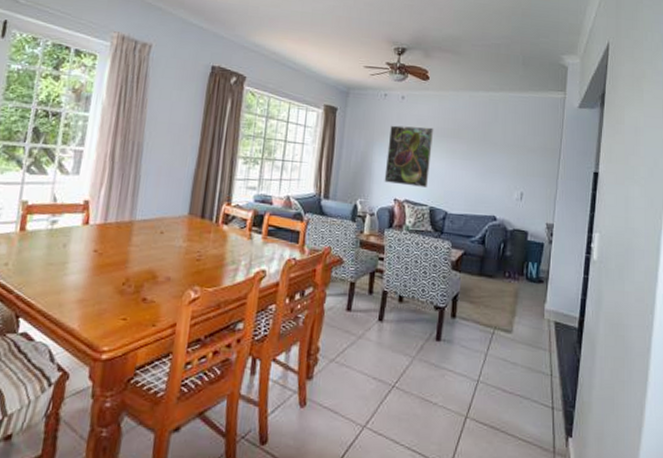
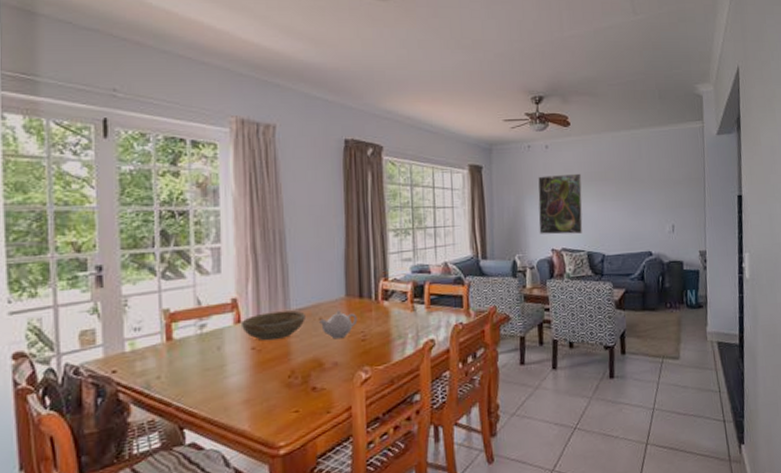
bowl: none [88,218,148,247] -> present [242,310,305,341]
teapot: none [160,226,196,255] -> present [319,310,358,339]

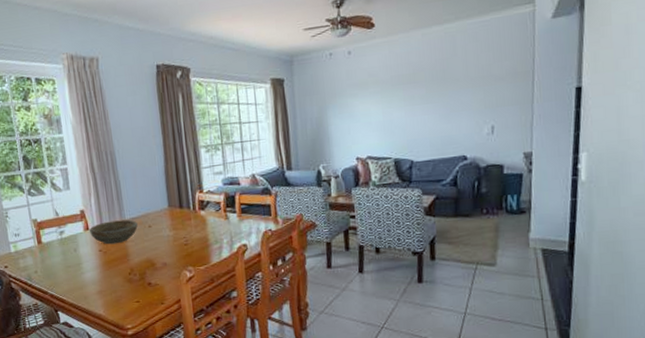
teapot: present [319,310,358,339] -> none [149,219,180,244]
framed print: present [538,173,583,235] -> none [341,77,390,144]

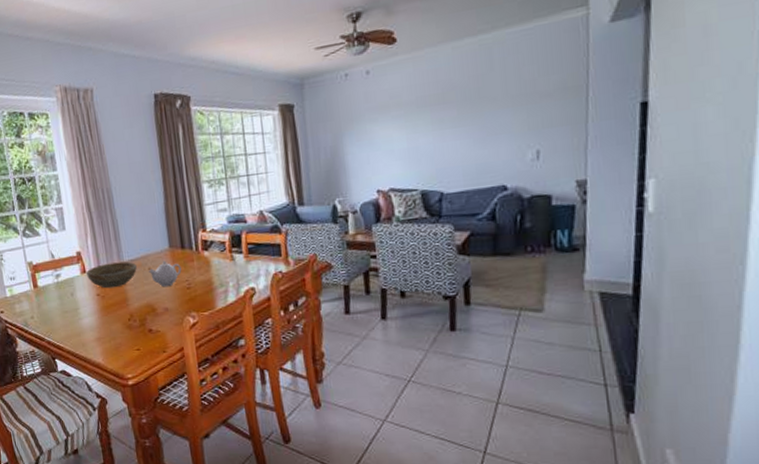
teapot: none [149,219,180,244] -> present [149,260,182,287]

